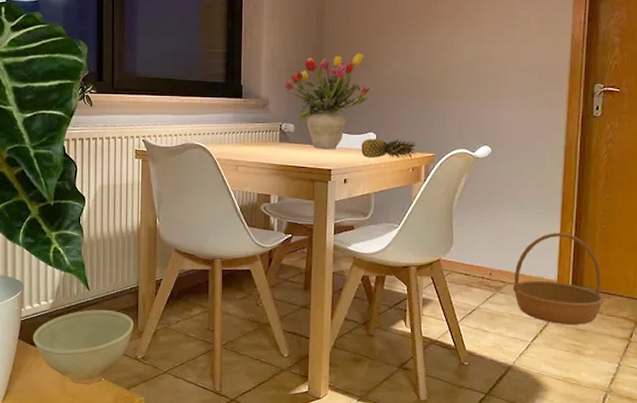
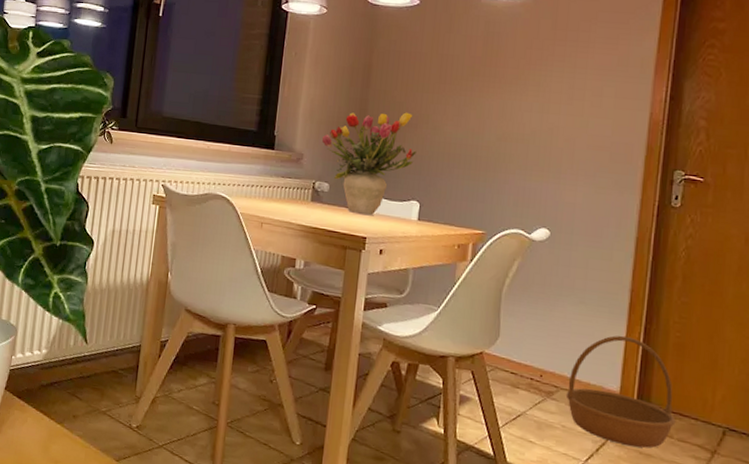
bowl: present [32,309,134,385] -> none [20,366,132,451]
fruit: present [361,138,417,160] -> none [401,207,464,235]

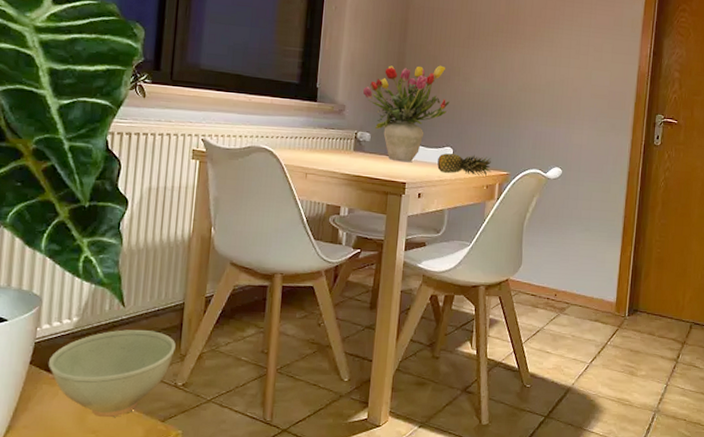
bowl: none [20,366,132,451] -> present [48,329,176,418]
fruit: none [401,207,464,235] -> present [437,153,492,177]
basket: present [565,335,676,448] -> none [575,255,657,346]

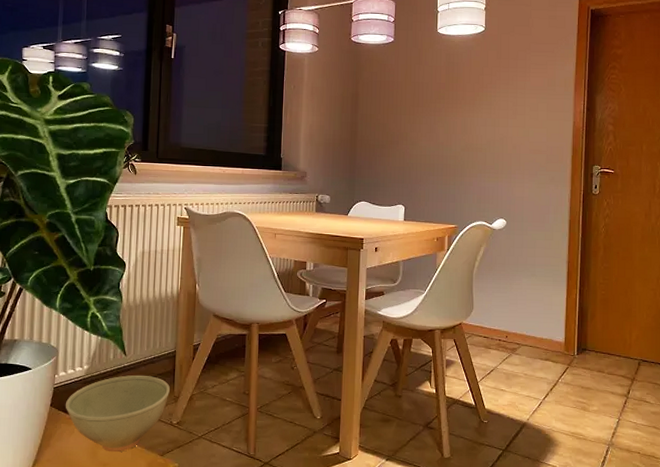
flower arrangement: present [363,65,450,162] -> none [322,132,399,219]
fruit: present [437,153,492,177] -> none [391,210,441,230]

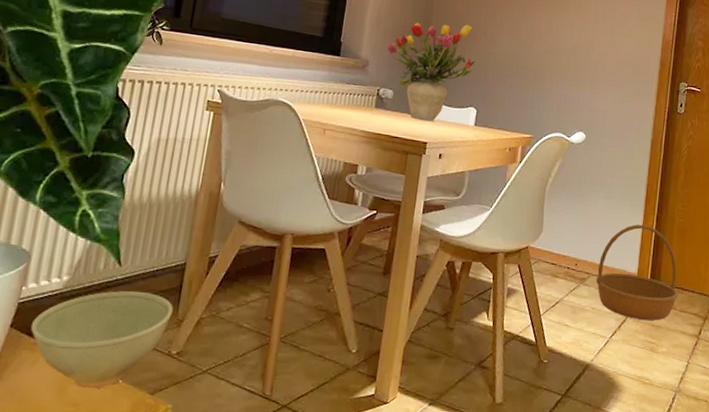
flower arrangement: none [322,132,399,219] -> present [388,22,475,121]
basket: none [526,298,606,383] -> present [595,224,679,321]

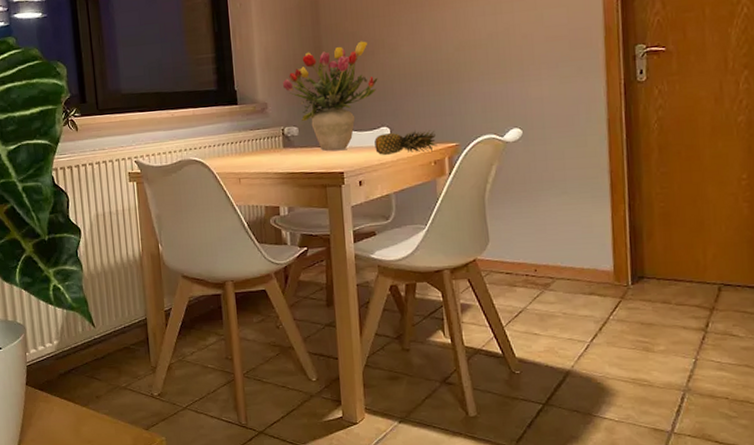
bowl: present [30,291,173,389] -> none [40,346,146,429]
fruit: none [460,113,515,139] -> present [374,130,438,156]
basket: present [595,224,679,321] -> none [562,216,672,319]

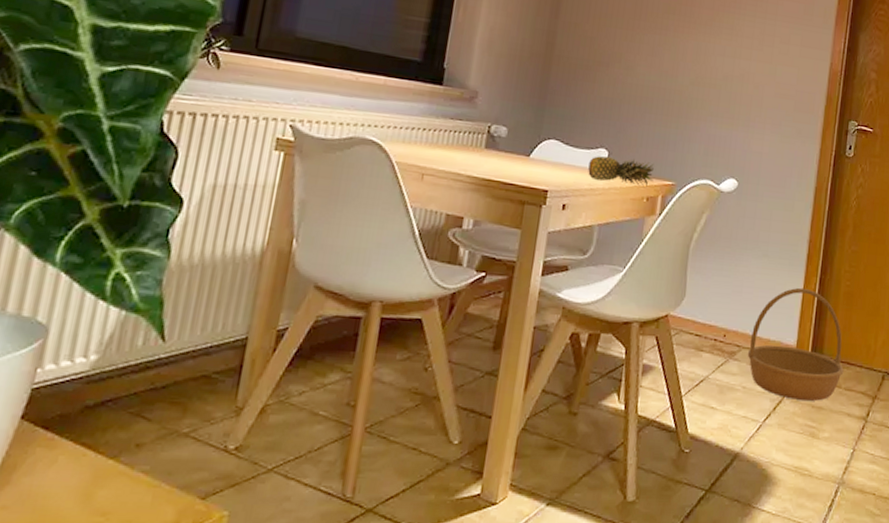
flower arrangement: present [283,41,378,151] -> none [502,46,607,165]
basket: none [562,216,672,319] -> present [747,287,844,401]

